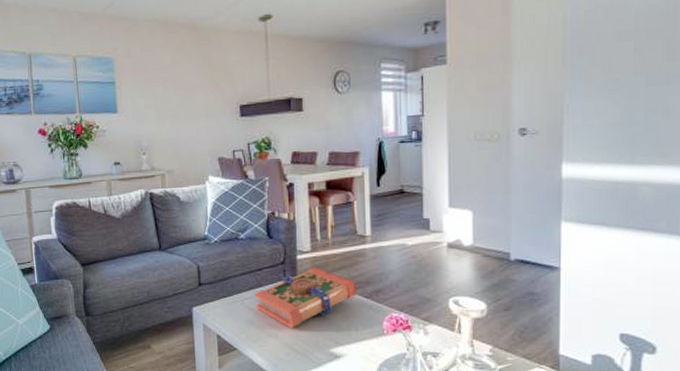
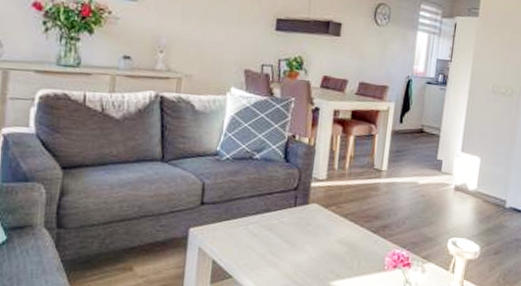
book: present [254,267,358,329] -> none [260,197,366,259]

